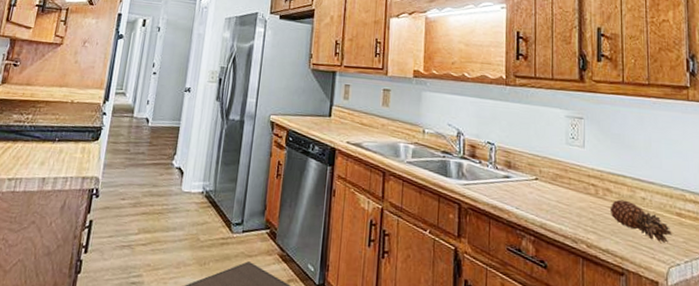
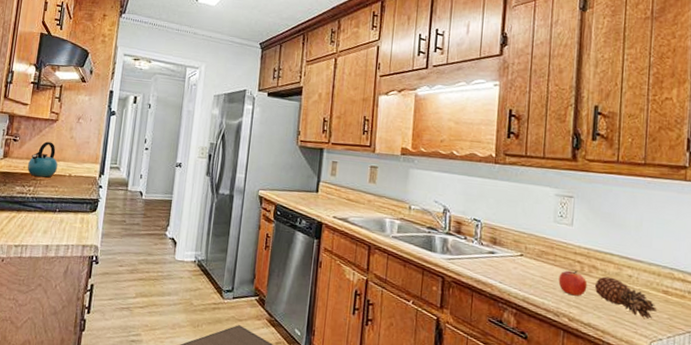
kettle: none [26,66,61,105] -> present [27,141,58,178]
fruit: none [574,193,603,221] -> present [558,270,588,296]

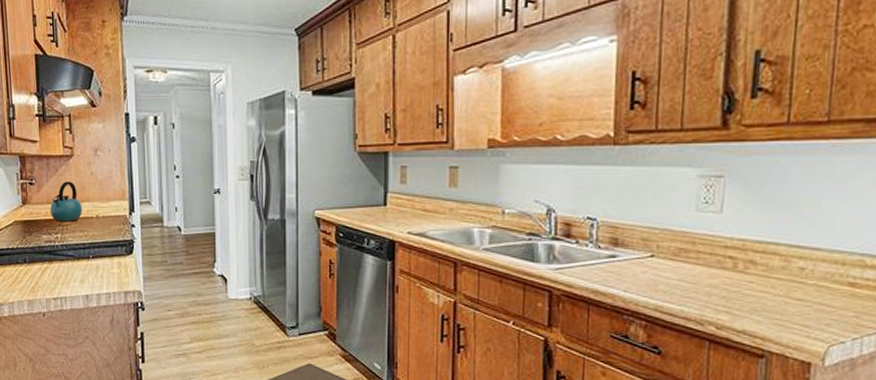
fruit: present [558,270,588,296] -> none [702,268,742,299]
fruit: present [594,276,658,320] -> none [751,272,840,320]

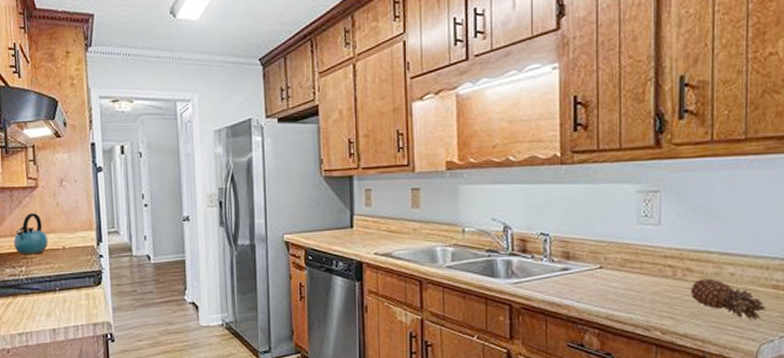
fruit: none [751,272,840,320] -> present [690,278,767,321]

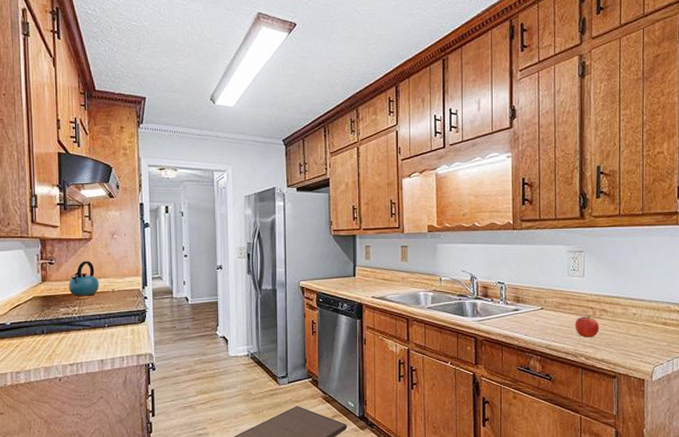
fruit: none [647,276,682,305] -> present [575,315,599,337]
fruit: present [690,278,767,321] -> none [605,317,659,349]

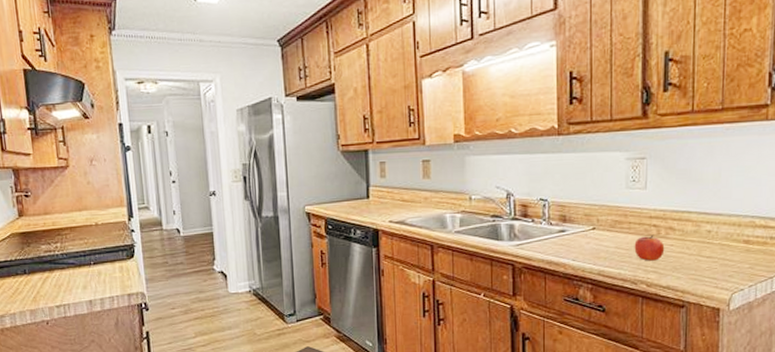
kettle: present [68,261,100,296] -> none [47,191,82,231]

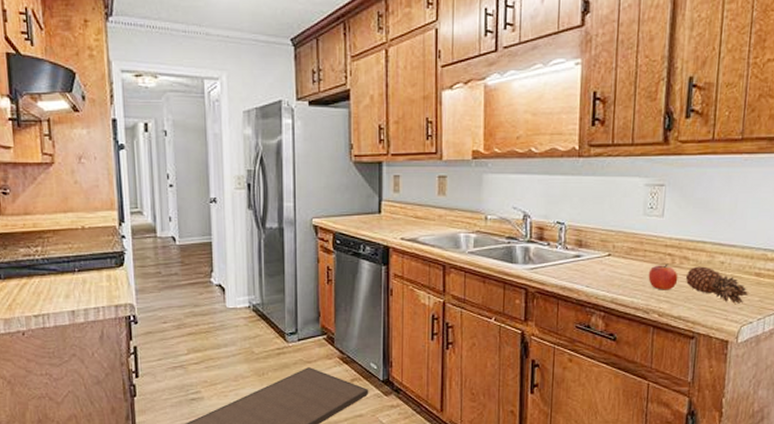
fruit: none [672,236,739,273] -> present [685,266,749,305]

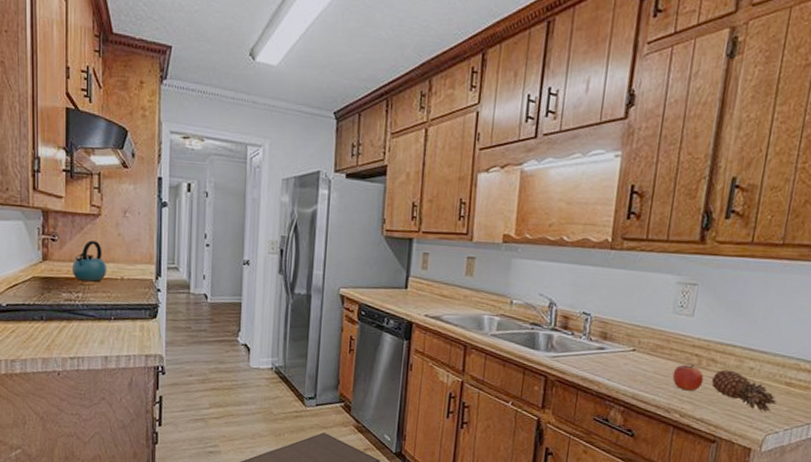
kettle: none [27,191,66,234] -> present [71,240,107,282]

